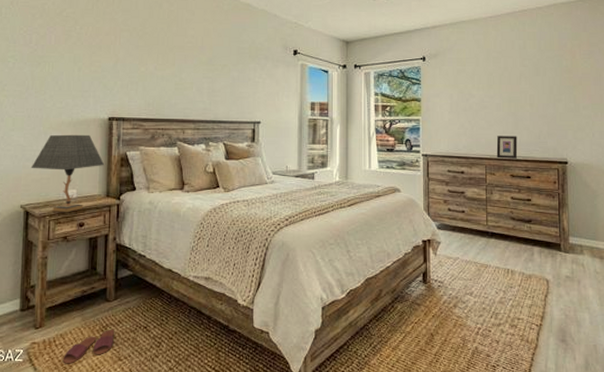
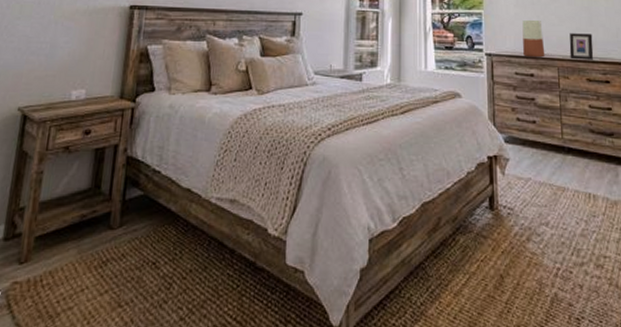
table lamp: present [30,134,105,213] -> none [35,24,121,118]
slippers: present [62,330,114,364] -> none [48,266,116,311]
vase: none [455,125,475,157] -> present [522,20,545,58]

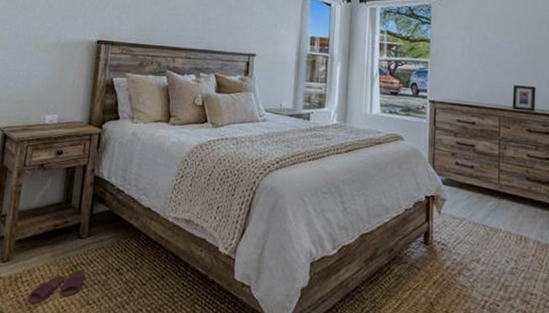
slippers: none [48,266,116,311] -> present [27,269,84,304]
vase: present [522,20,545,58] -> none [466,71,488,107]

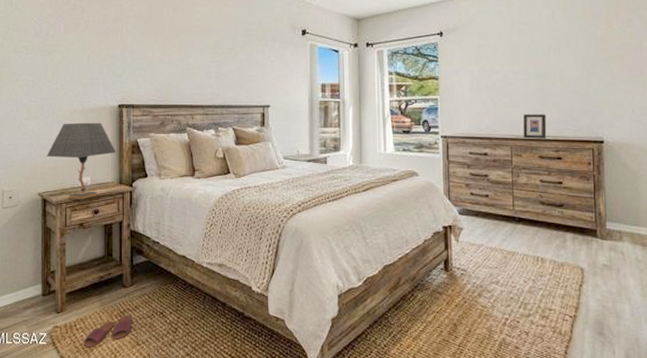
table lamp: none [13,55,90,139] -> present [46,122,117,200]

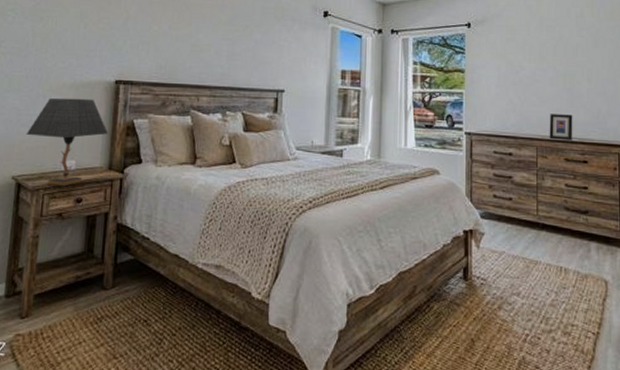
slippers: present [83,315,131,348] -> none [49,322,110,361]

